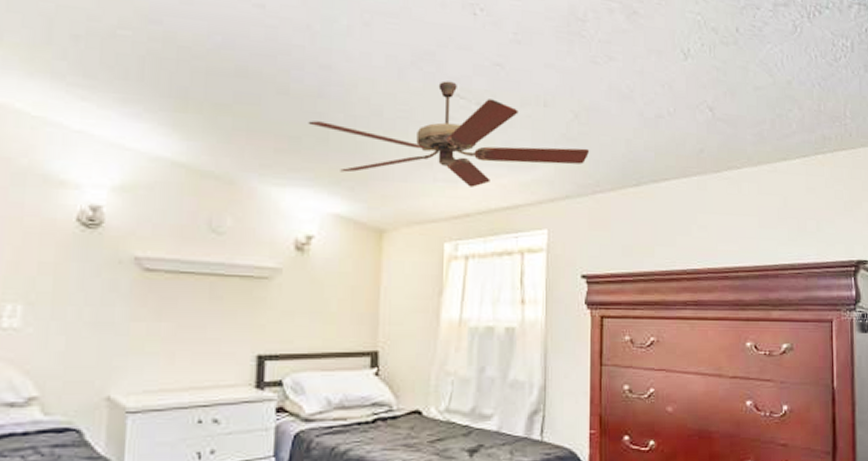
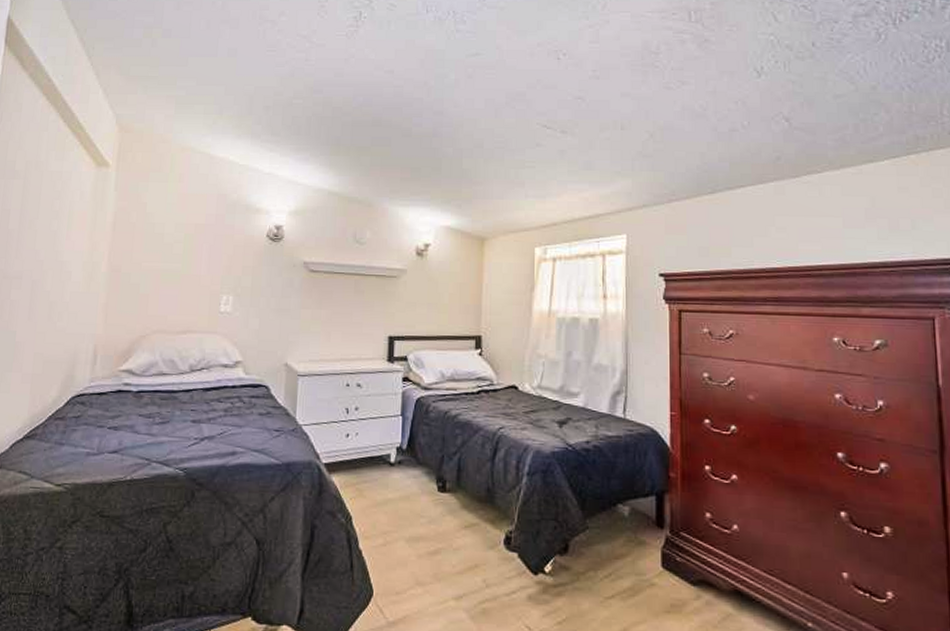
ceiling fan: present [308,80,590,187] -> none [425,115,665,201]

